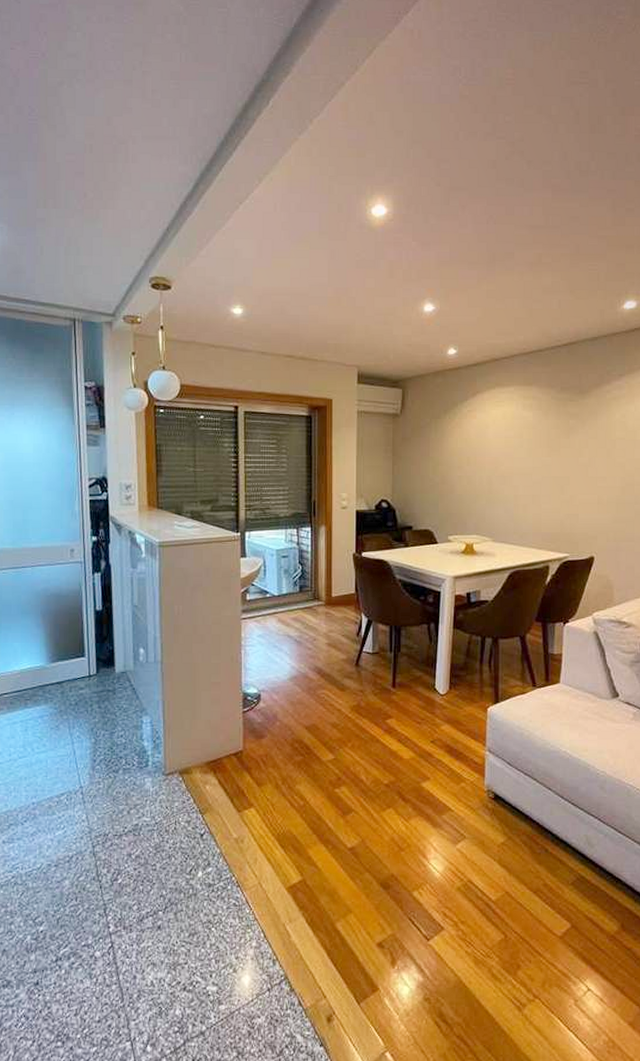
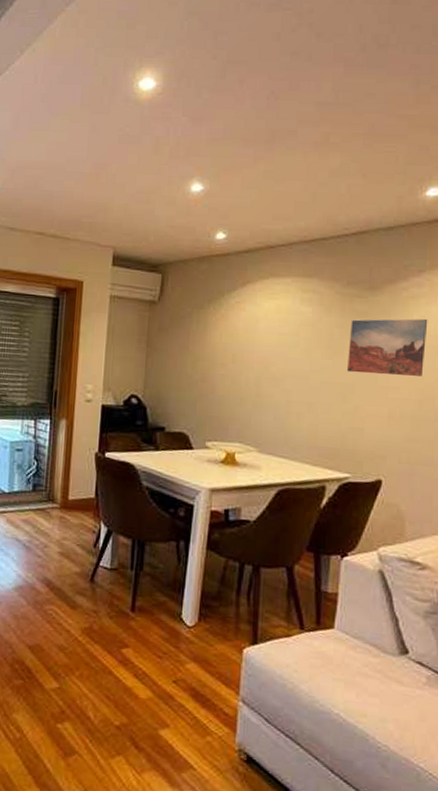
wall art: none [563,417,628,467] -> present [346,318,428,376]

